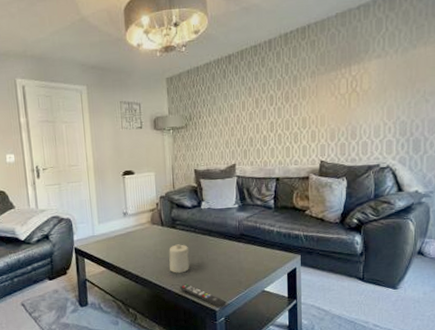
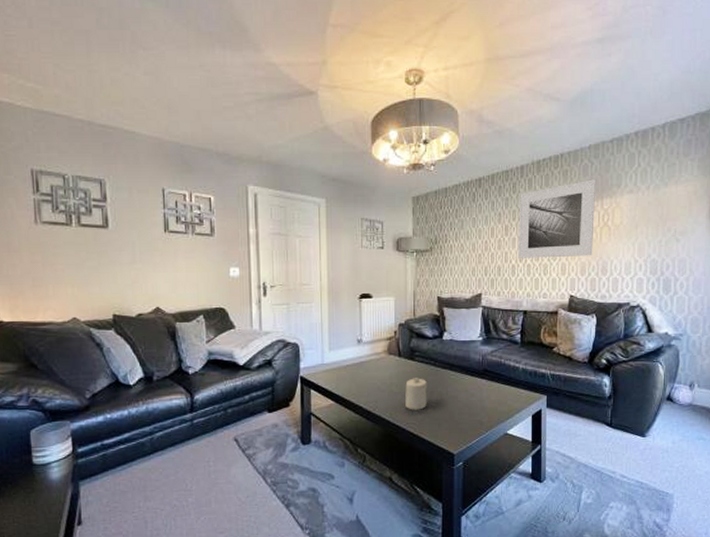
remote control: present [179,284,226,309] -> none [414,422,466,452]
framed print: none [268,47,344,129] -> present [518,179,597,258]

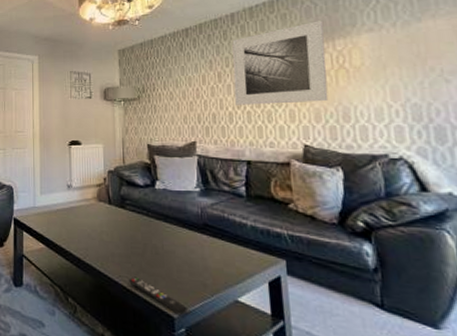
candle: present [405,378,427,410] -> none [116,227,141,263]
remote control: none [414,422,466,452] -> present [128,277,188,316]

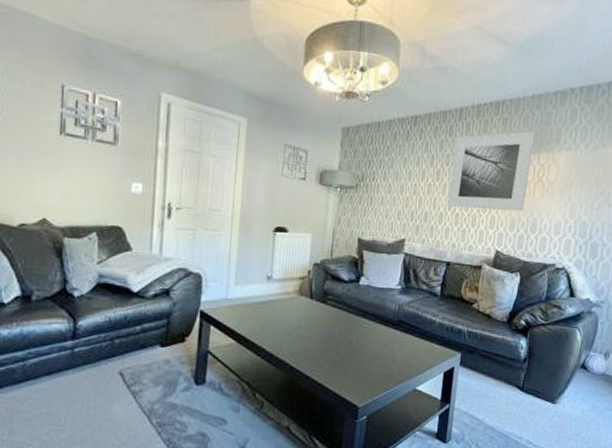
remote control: present [128,277,188,316] -> none [319,371,372,405]

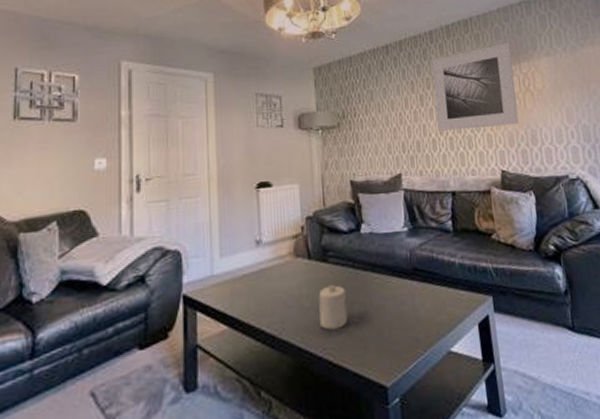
candle: none [312,323,337,358] -> present [318,285,347,330]

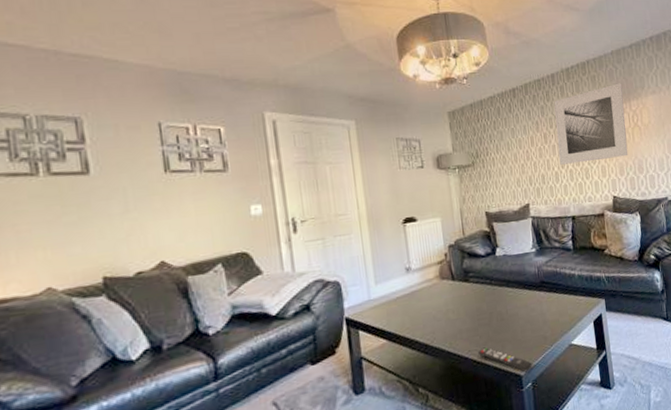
candle: present [318,285,347,330] -> none [462,300,488,336]
remote control: none [334,346,401,384] -> present [477,347,532,373]

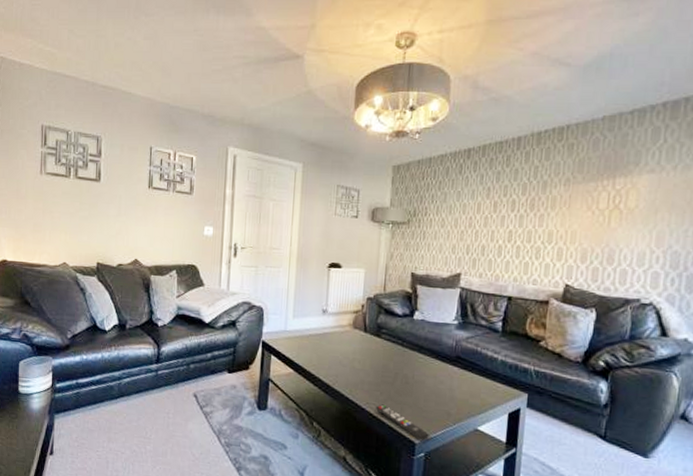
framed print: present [554,83,628,165] -> none [507,155,609,242]

